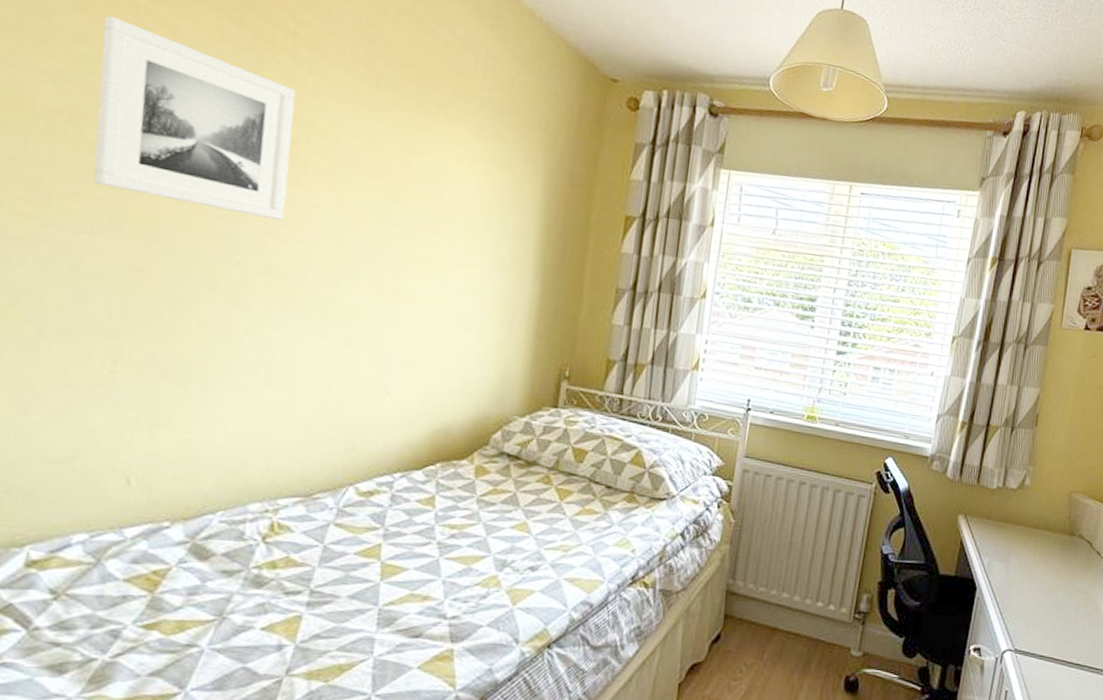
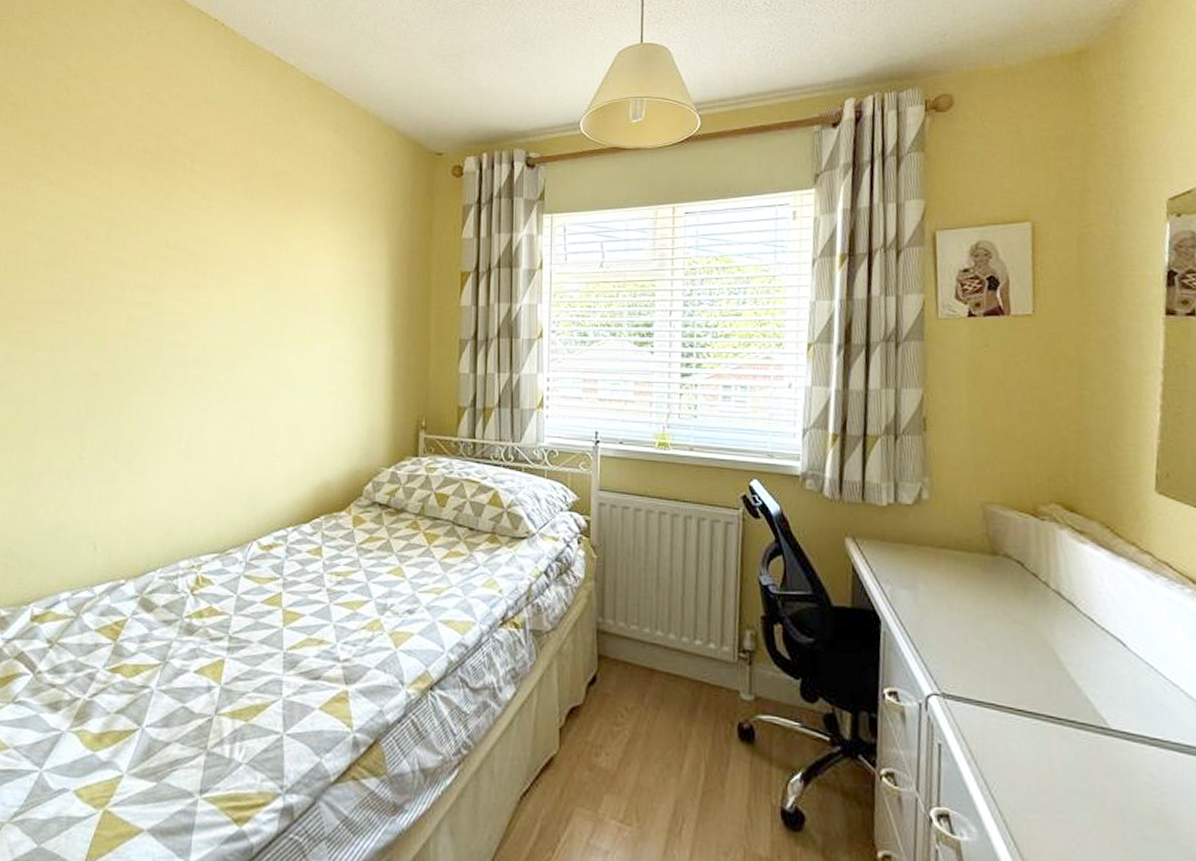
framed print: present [93,15,296,220] -> none [64,184,194,320]

